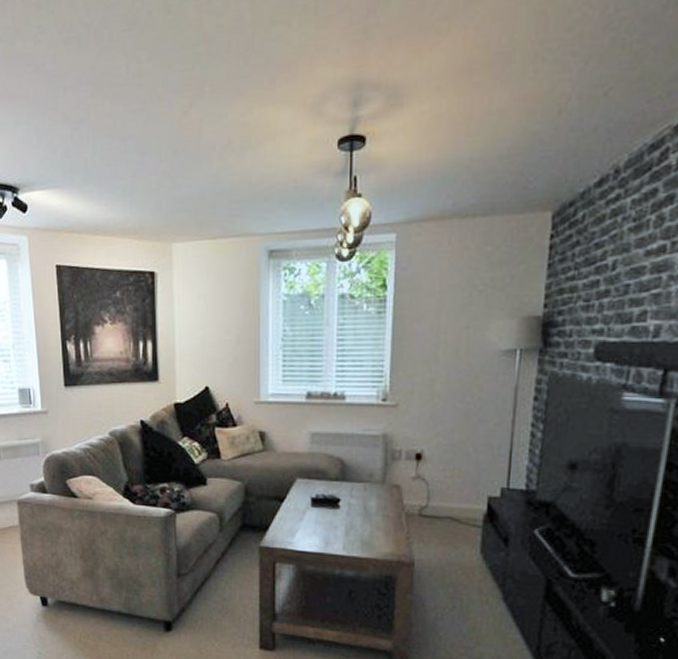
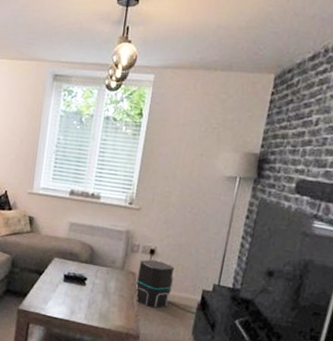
speaker: none [401,467,449,527] -> present [134,259,175,309]

